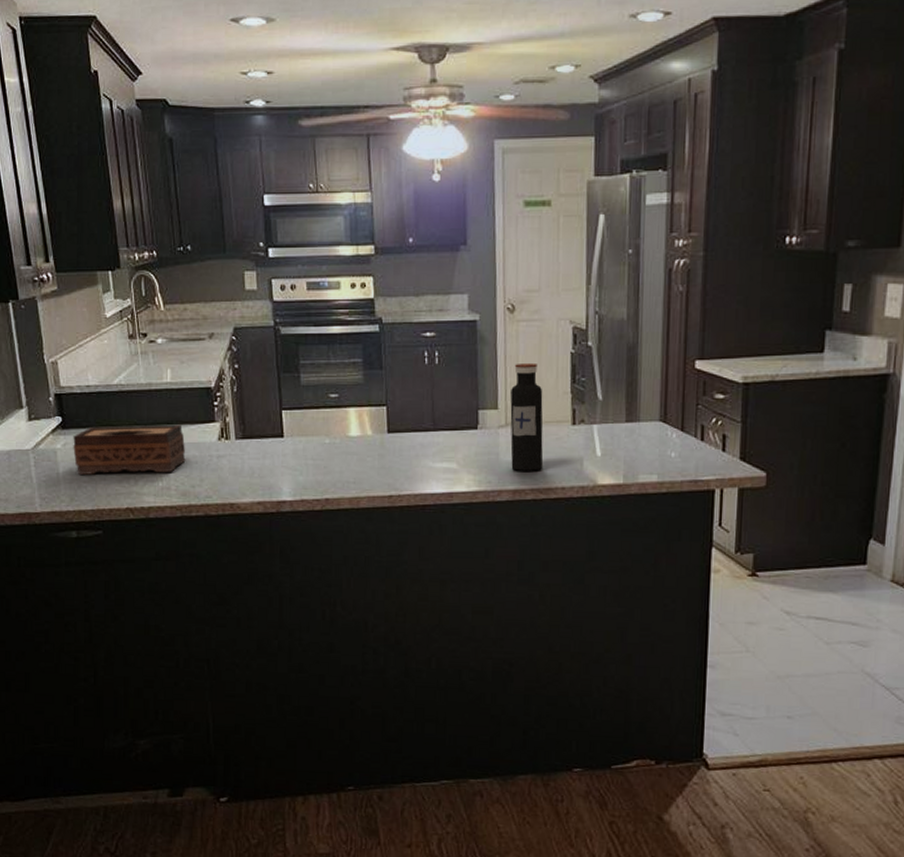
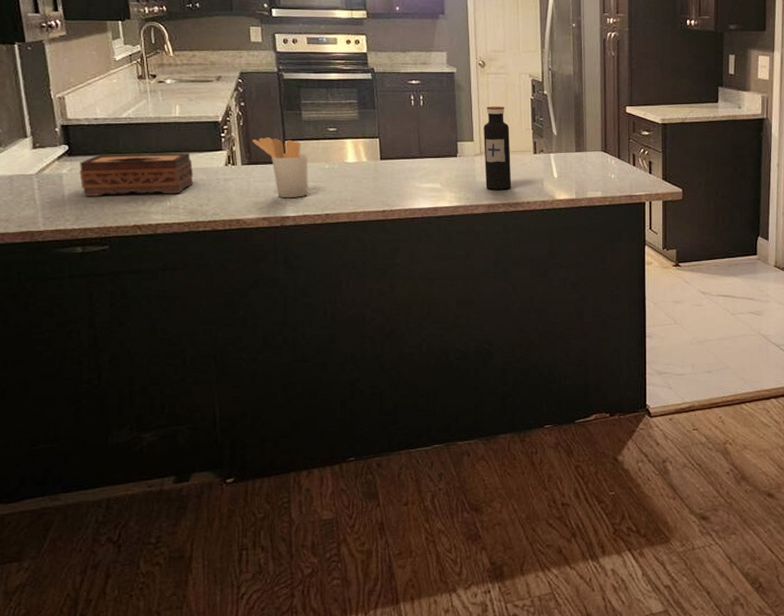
utensil holder: none [247,406,307,478] -> present [252,137,308,197]

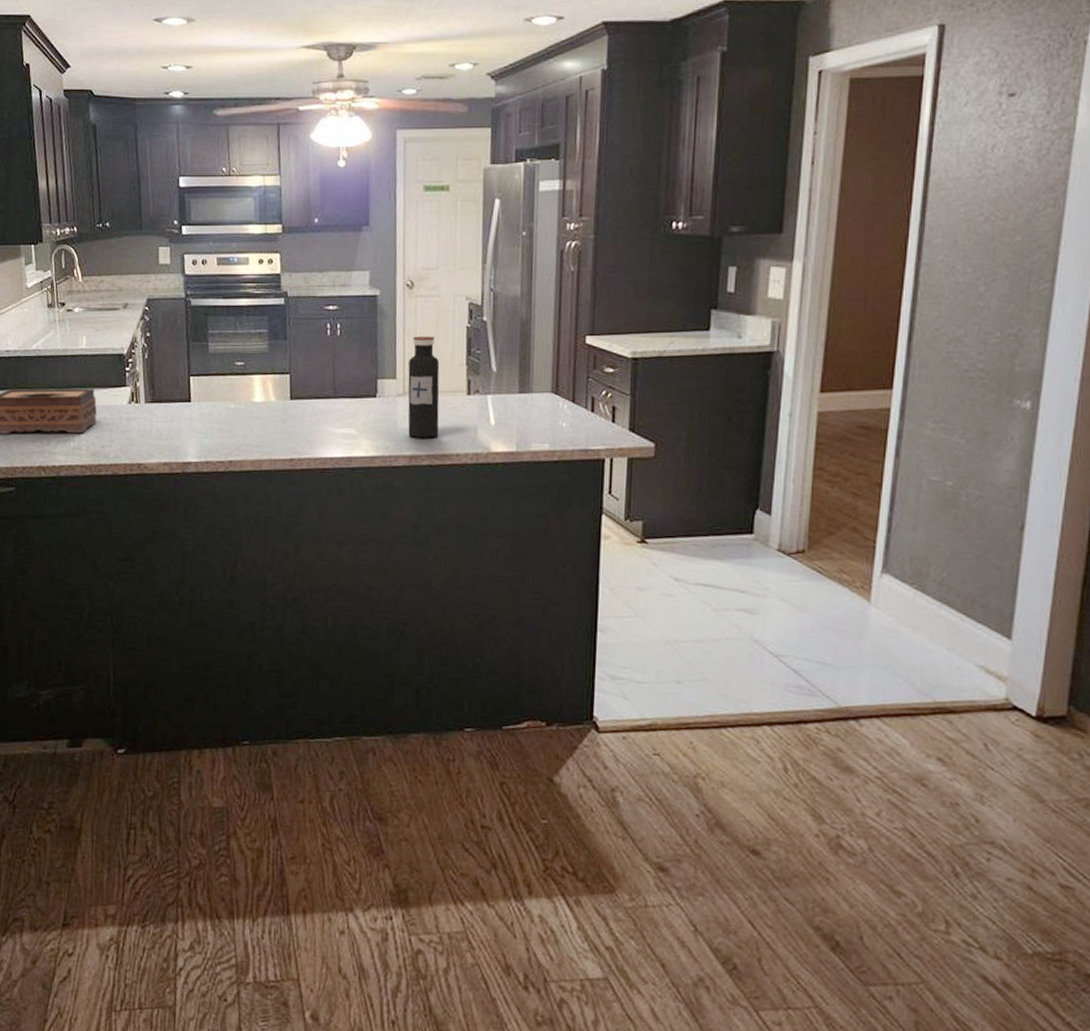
utensil holder: present [252,137,308,197] -> none [156,372,213,441]

